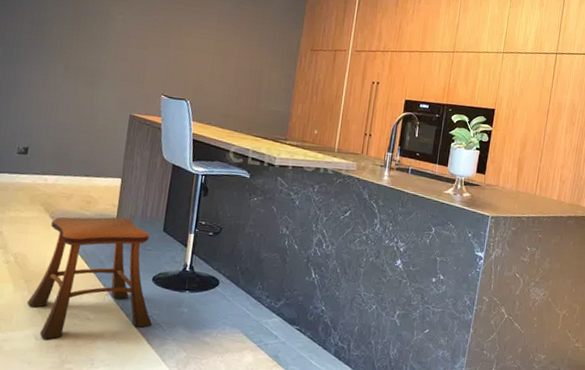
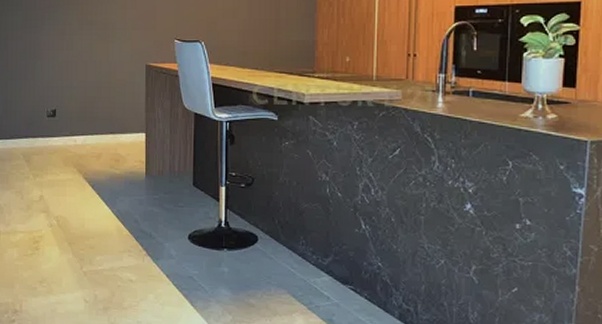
stool: present [26,216,152,339] -> none [72,173,193,302]

